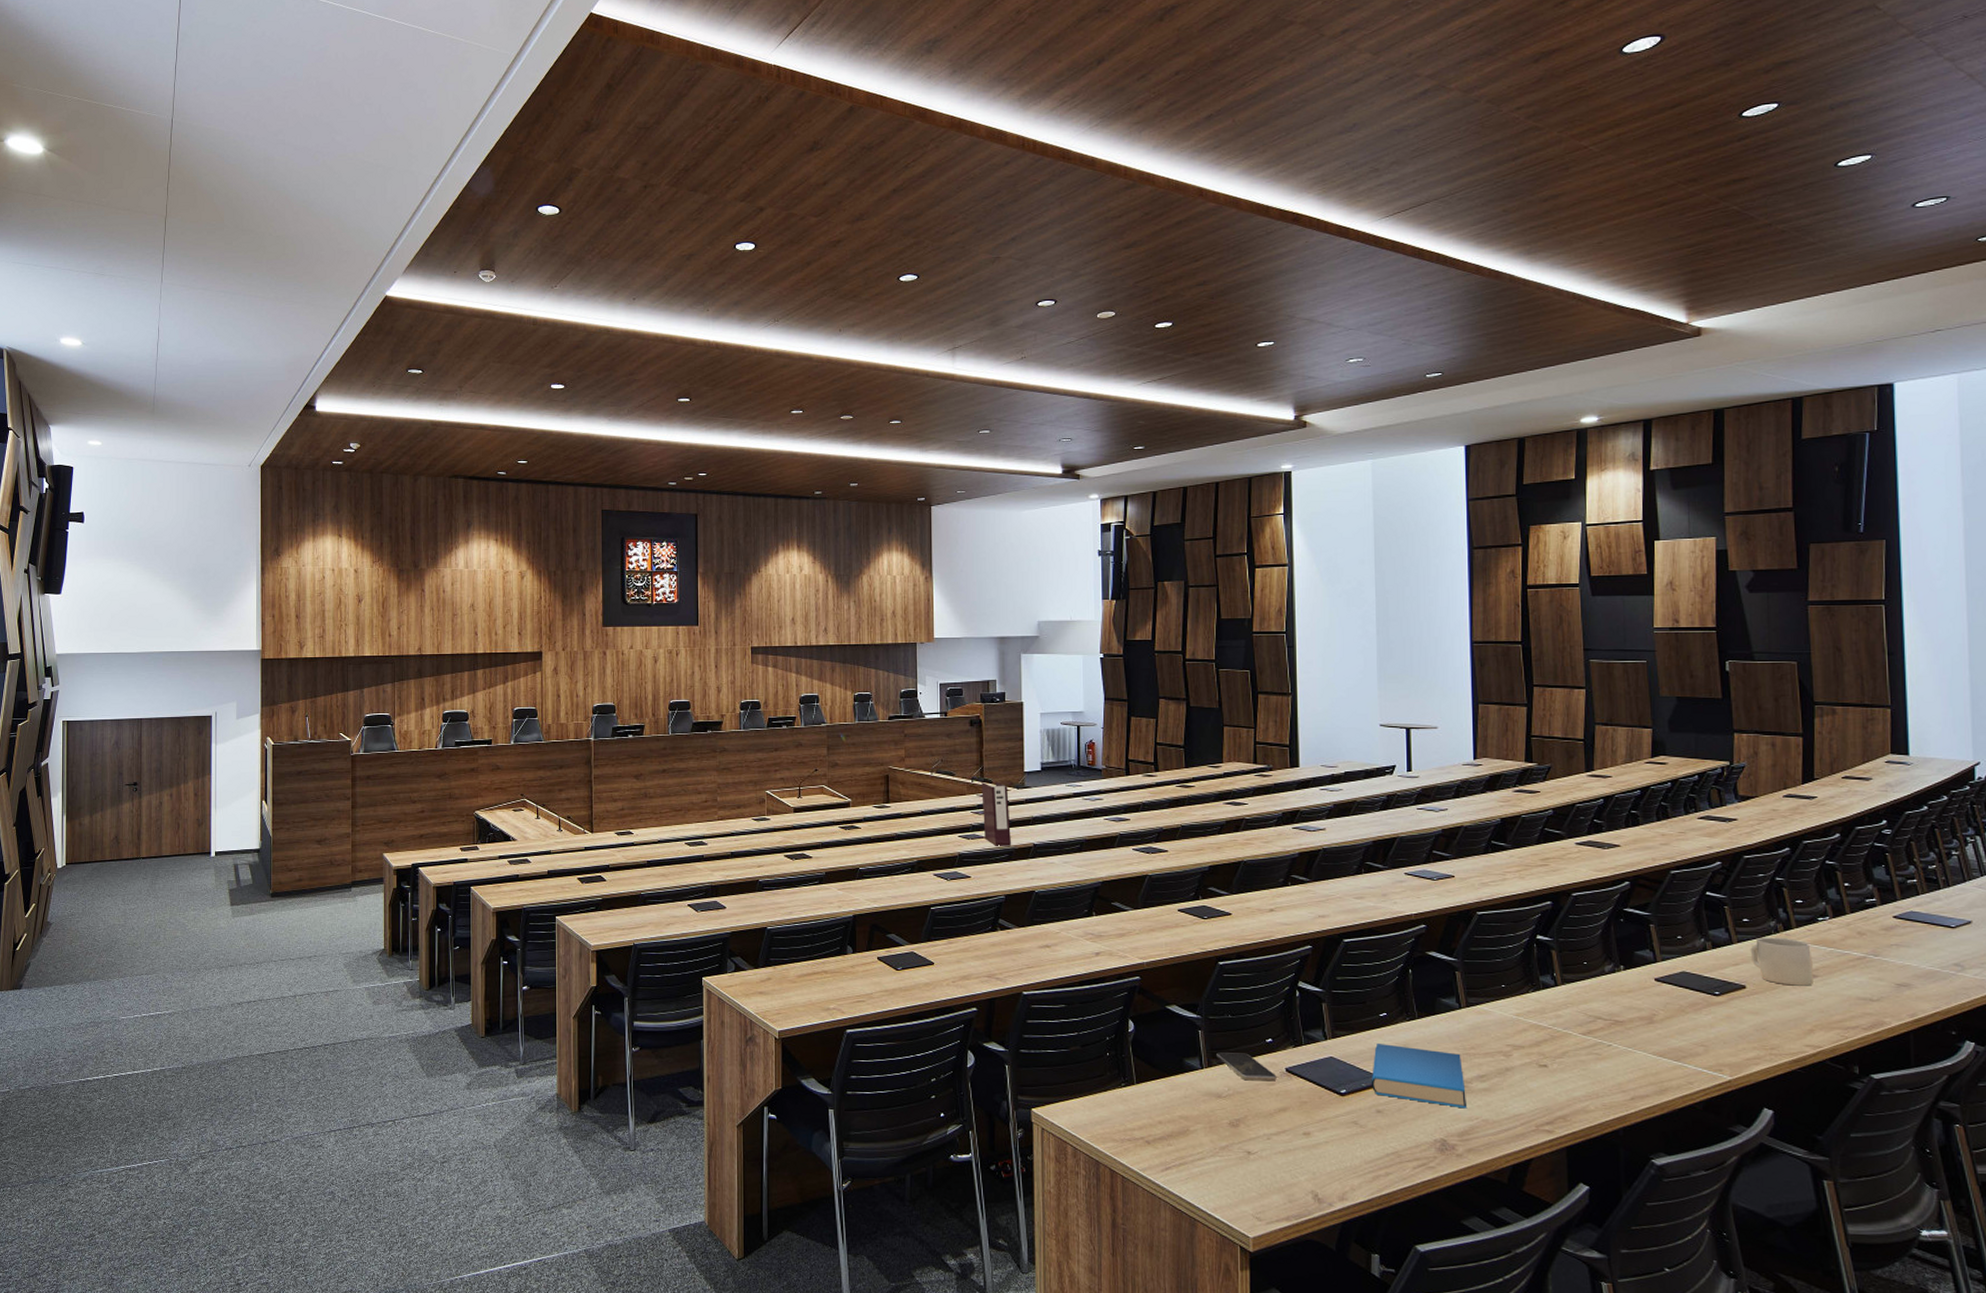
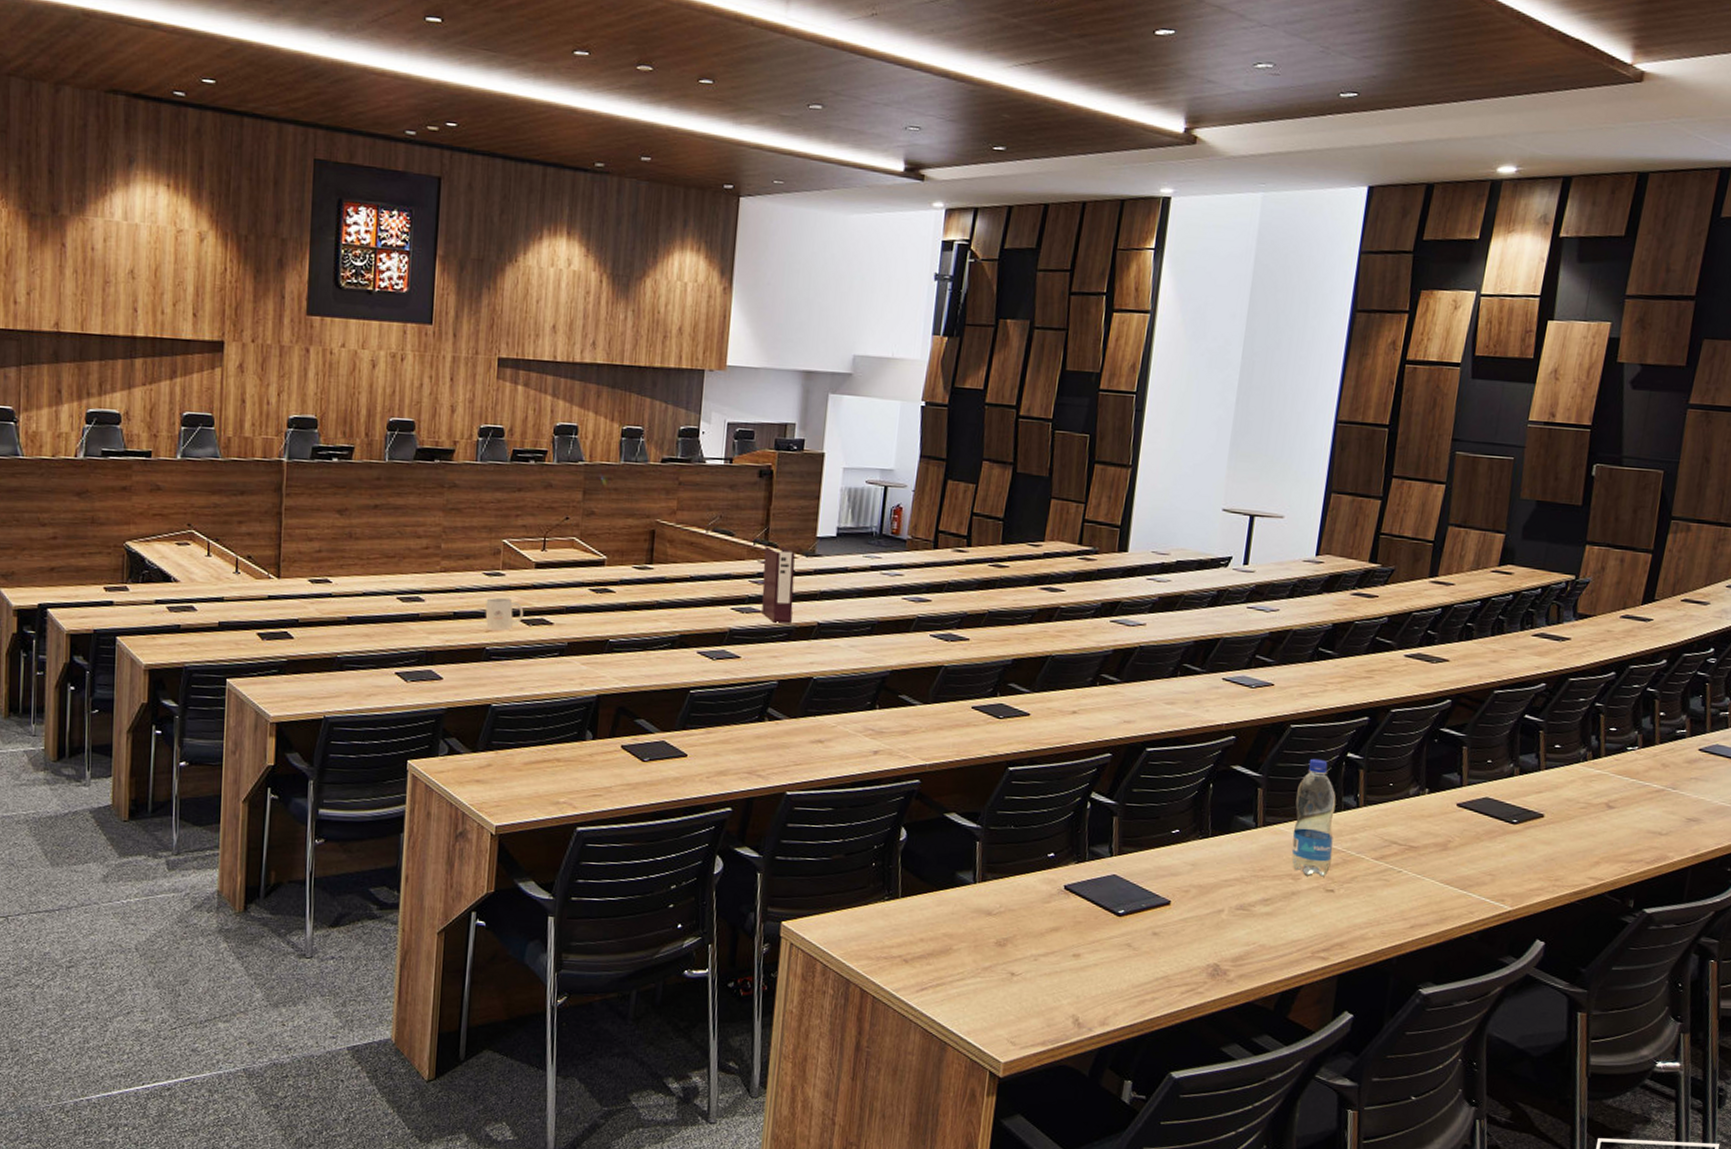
mug: none [756,838,787,866] -> present [485,597,524,631]
mobile phone: present [1216,1052,1277,1081] -> none [992,866,1054,898]
book: present [1372,1044,1466,1109] -> none [1152,862,1249,933]
bottle: none [1493,942,1539,1053] -> present [1291,758,1336,877]
mug: present [1750,937,1813,986] -> none [1554,765,1614,817]

